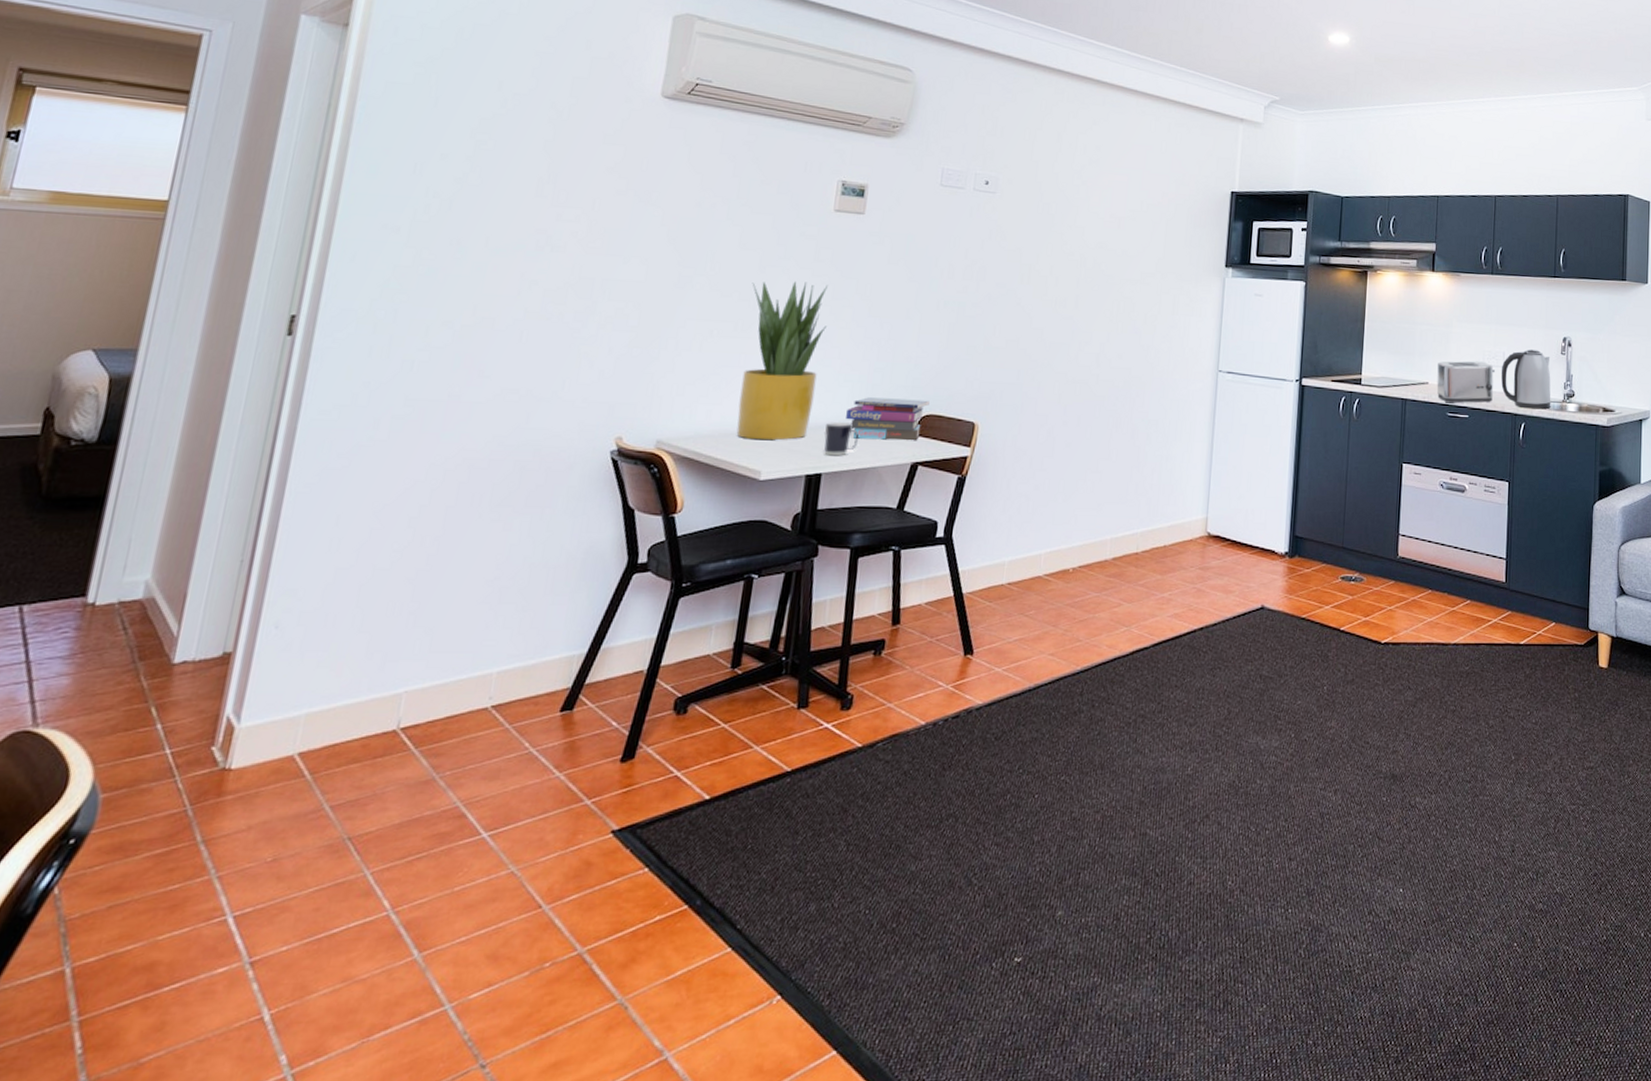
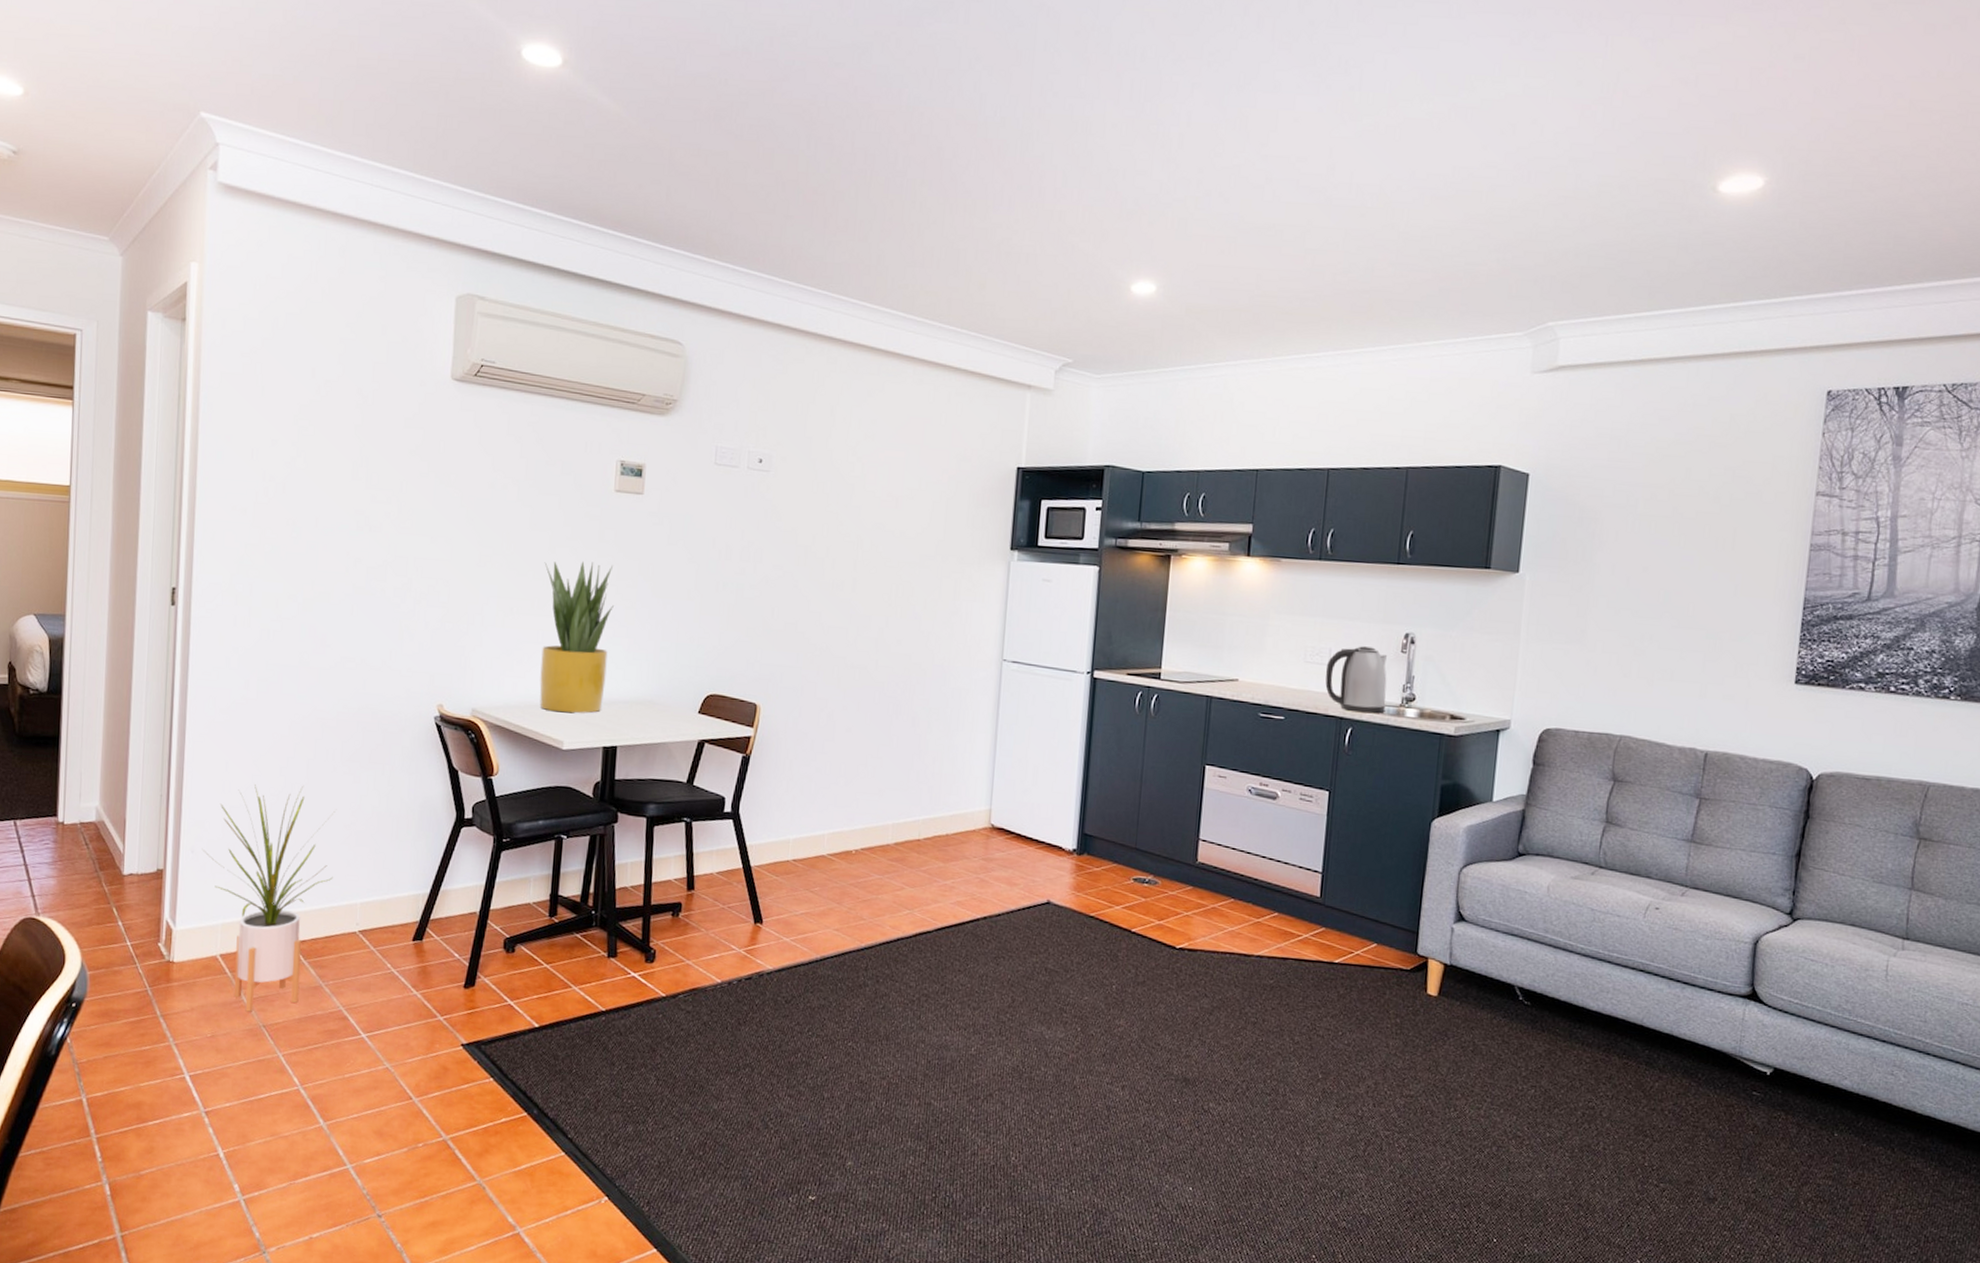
house plant: none [290,537,475,823] -> present [202,784,335,1012]
mug: present [824,422,860,456] -> none [617,698,649,731]
books: present [846,397,930,441] -> none [636,675,713,720]
toaster: present [1436,361,1495,404] -> none [1247,656,1319,704]

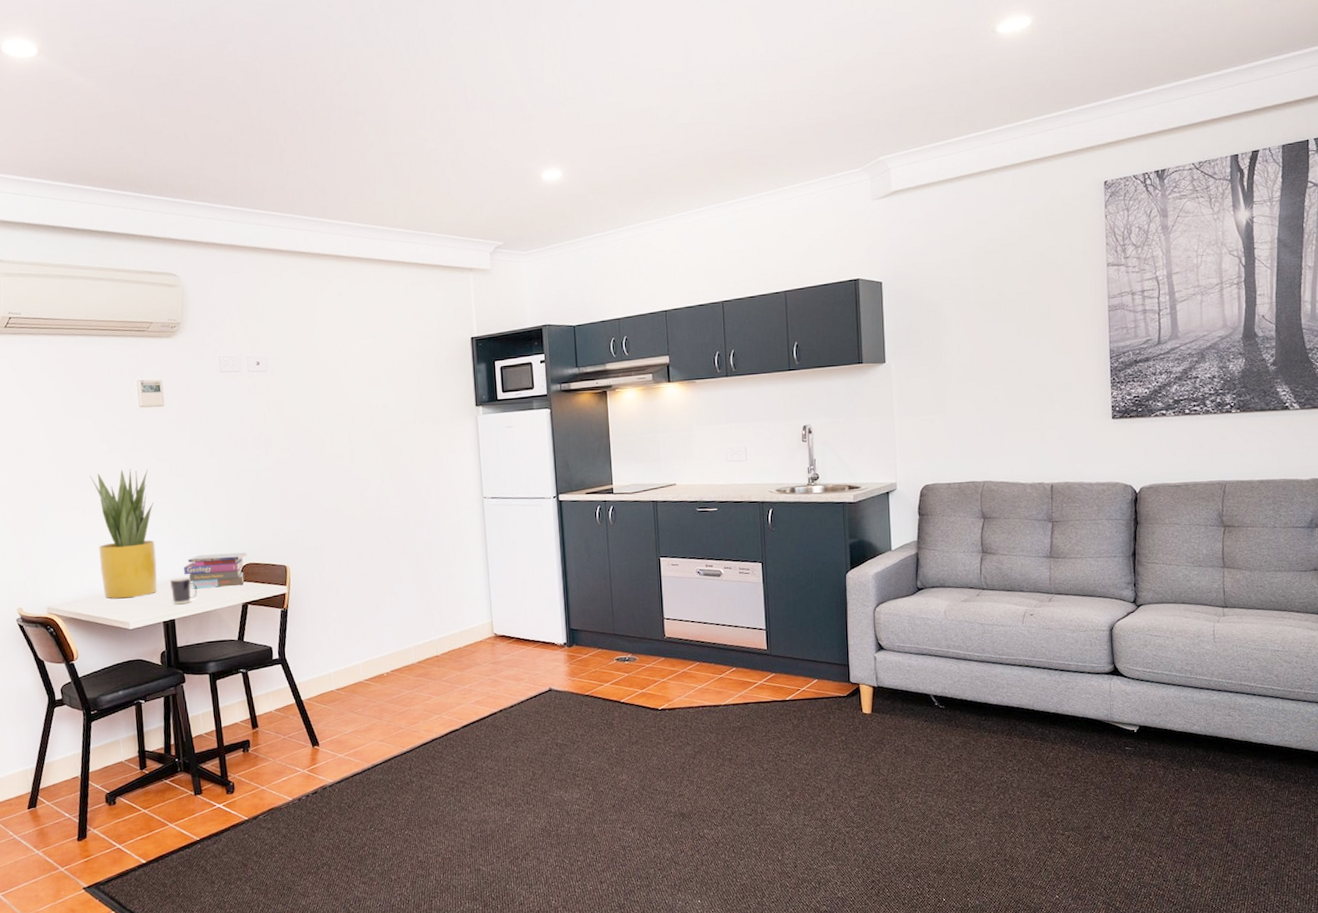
mug: none [617,698,649,731] -> present [170,577,198,605]
books: none [636,675,713,720] -> present [184,552,247,589]
kettle: present [1325,646,1388,714] -> none [744,441,797,496]

